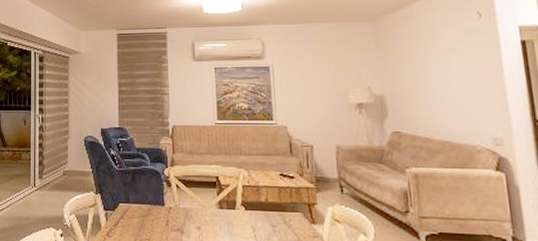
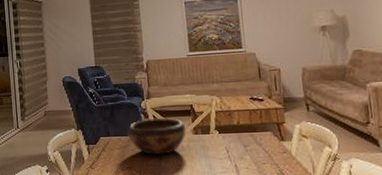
decorative bowl: none [148,188,210,229] -> present [127,118,186,156]

